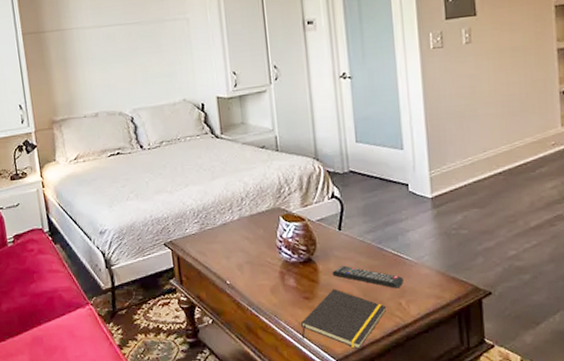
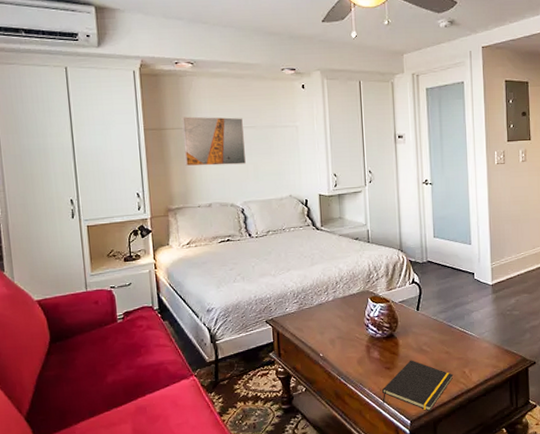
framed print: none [60,13,134,73] -> present [181,116,247,167]
remote control: present [332,265,403,289] -> none [410,340,467,360]

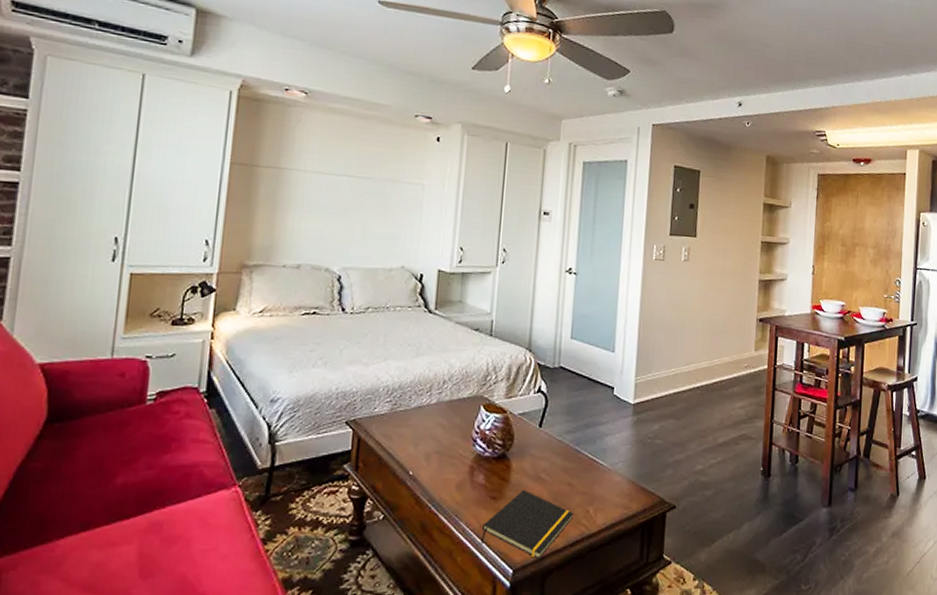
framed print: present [181,116,247,167] -> none [275,154,359,221]

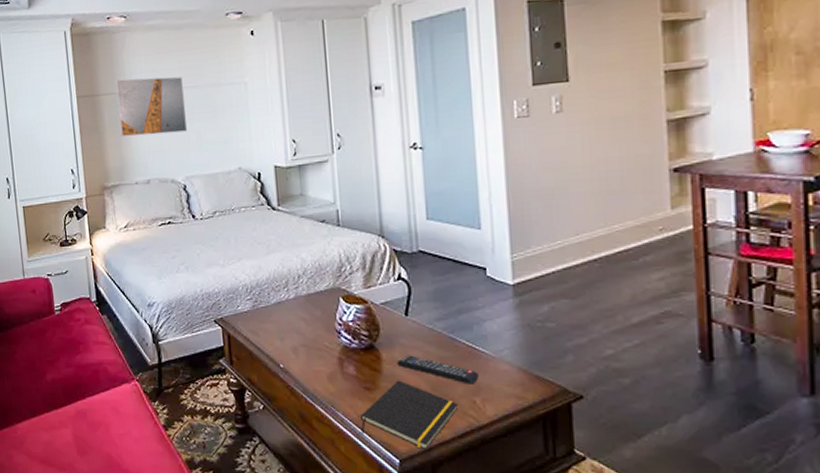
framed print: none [275,154,359,221] -> present [115,76,188,138]
remote control: none [525,465,595,495] -> present [397,355,479,385]

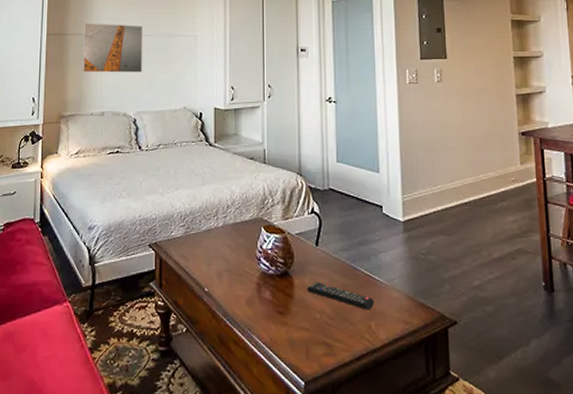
notepad: present [359,380,459,450] -> none [272,305,357,373]

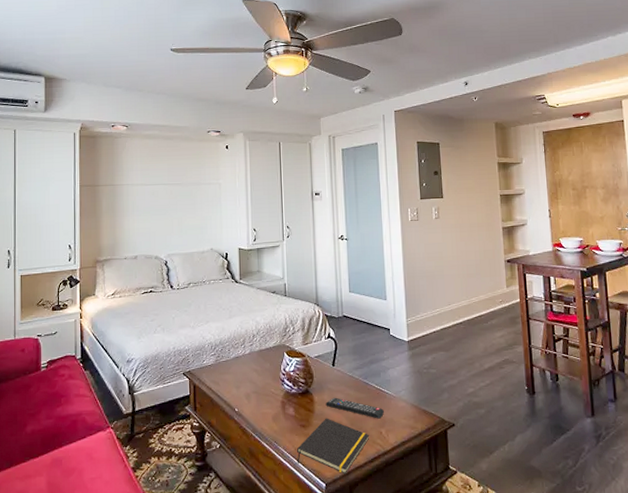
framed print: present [82,23,144,73] -> none [114,174,172,221]
notepad: none [272,305,357,373] -> present [296,418,370,474]

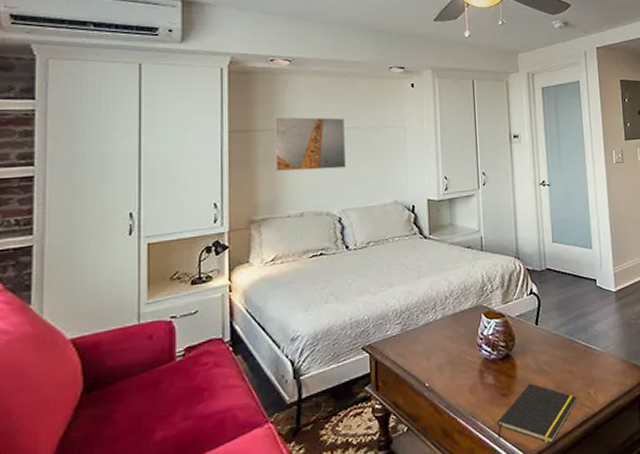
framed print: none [114,174,172,221] -> present [274,116,347,172]
remote control: present [325,397,384,419] -> none [529,359,592,379]

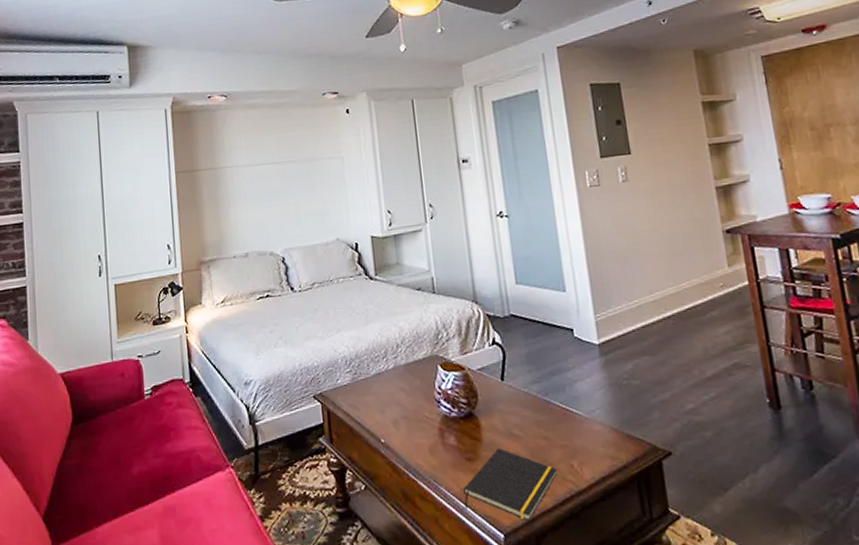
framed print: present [274,116,347,172] -> none [215,152,287,212]

